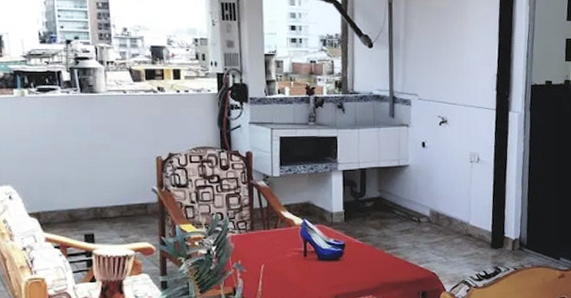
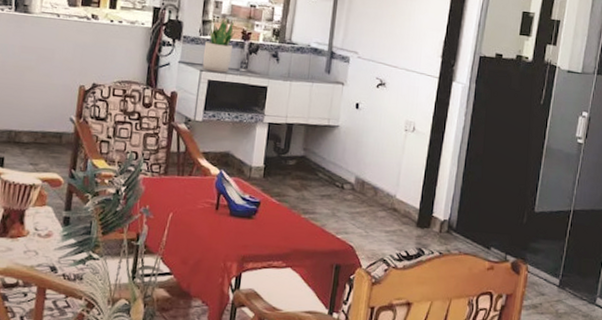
planter: none [271,76,300,128] -> present [203,18,235,73]

